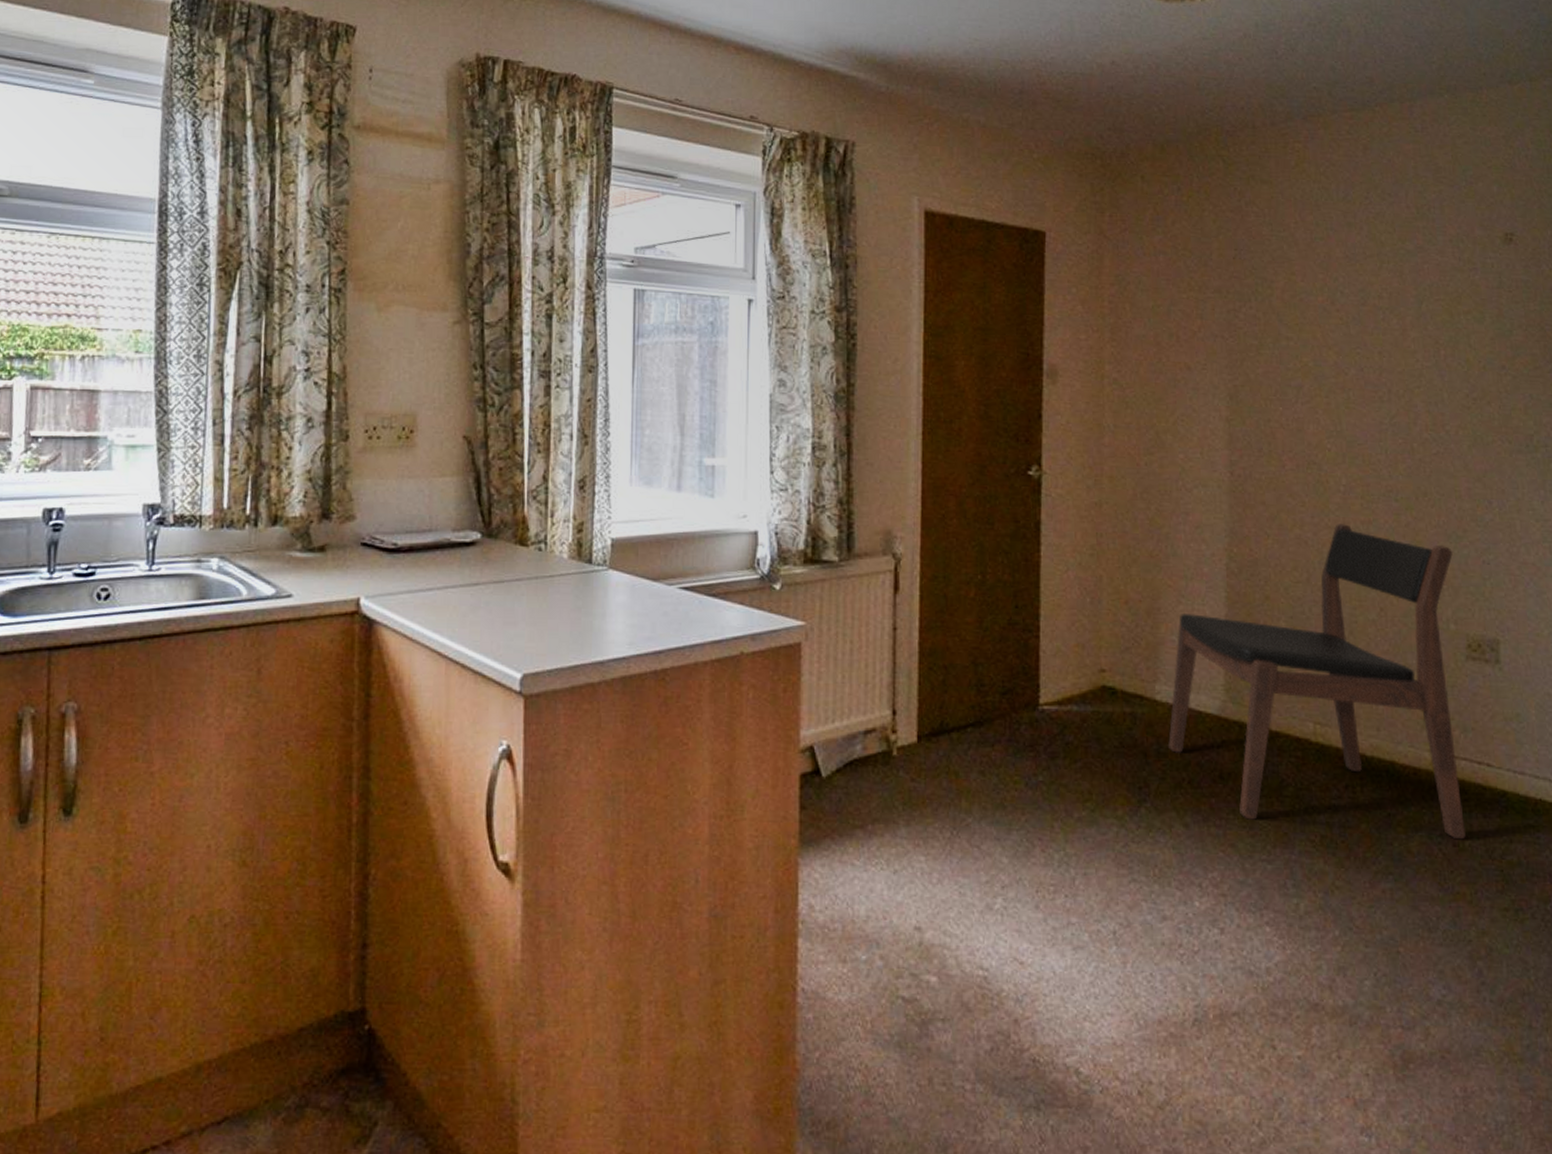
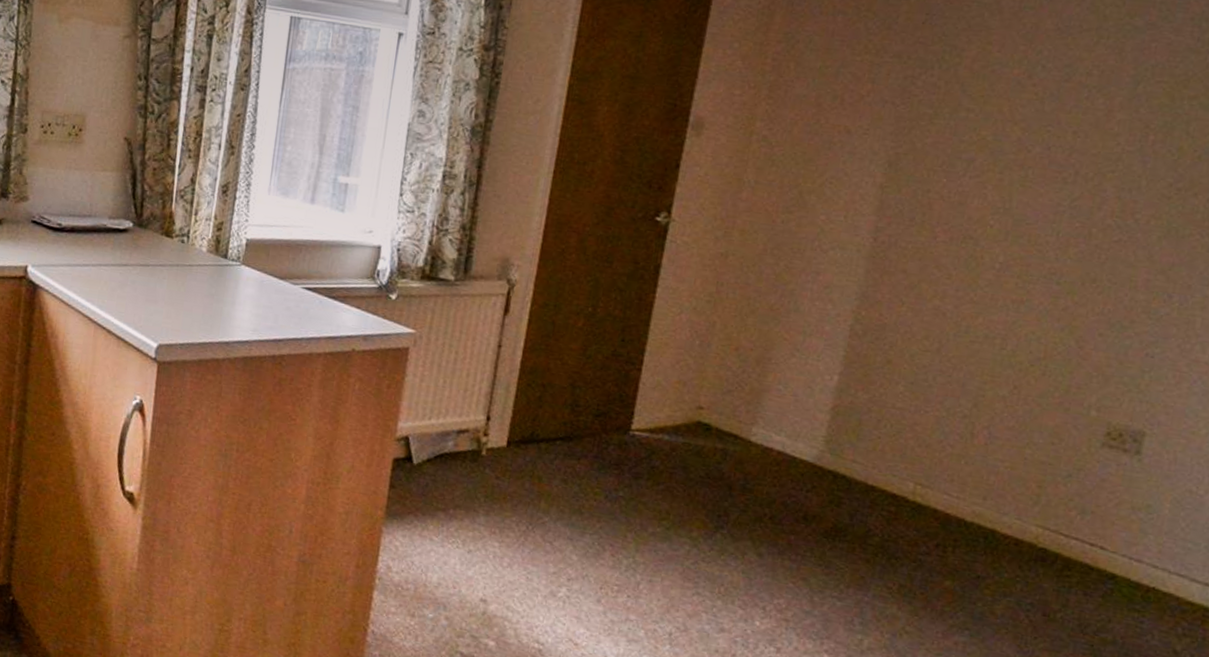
dining chair: present [1168,524,1466,840] -> none [755,300,1112,611]

